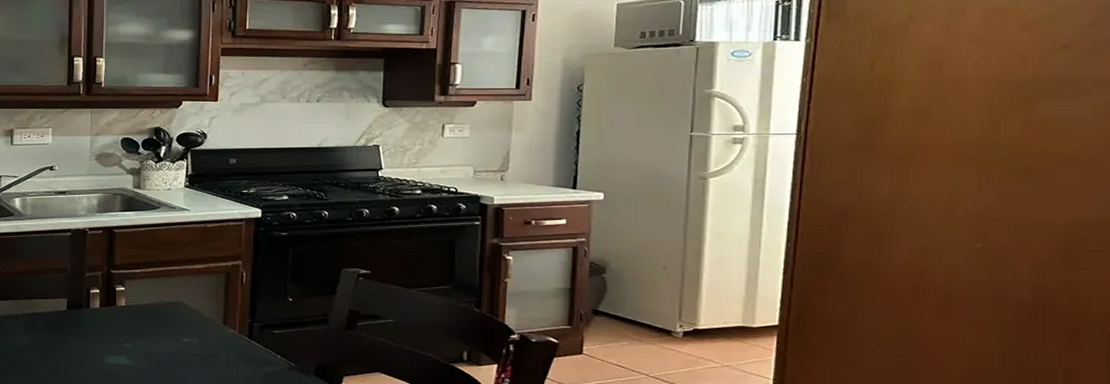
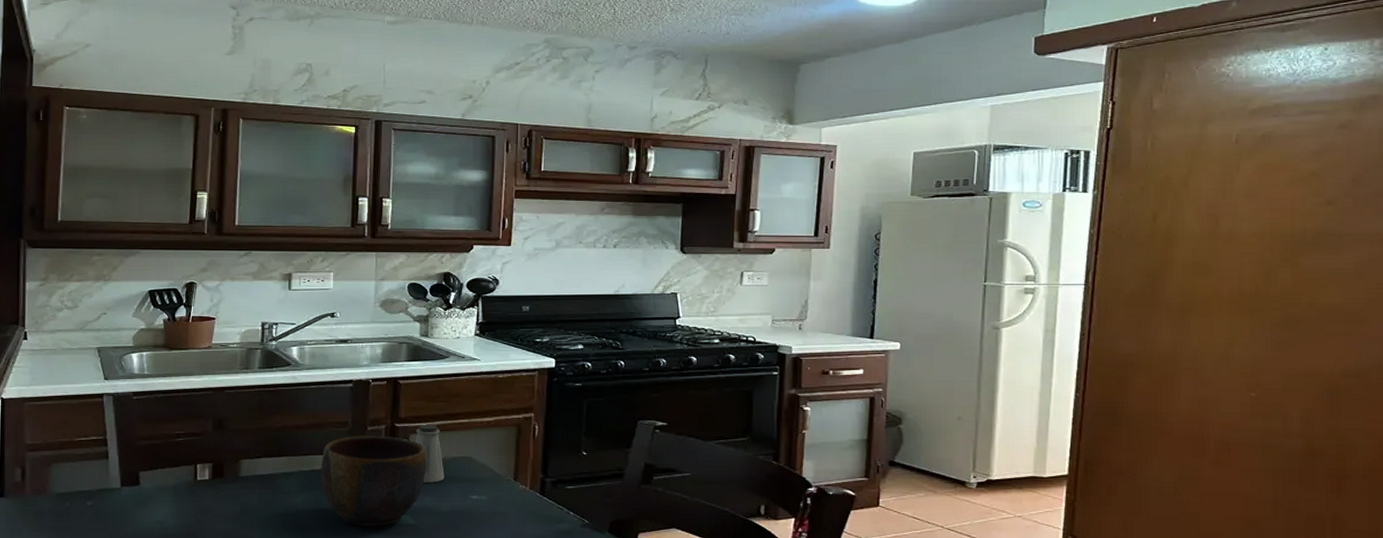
bowl: none [42,281,141,367] -> present [320,435,427,527]
saltshaker: none [130,270,158,326] -> present [416,424,445,483]

